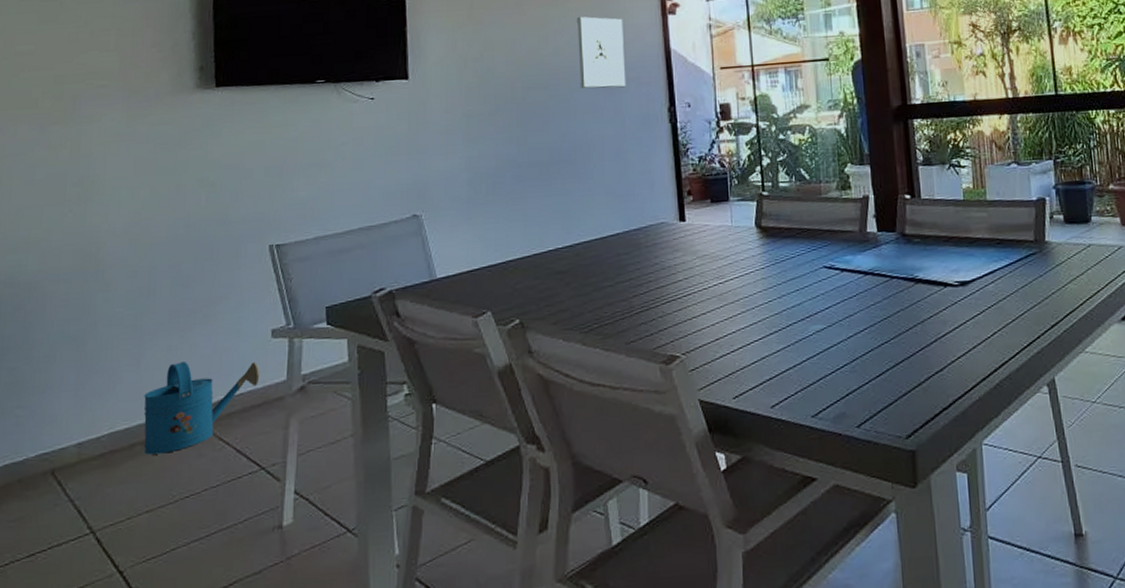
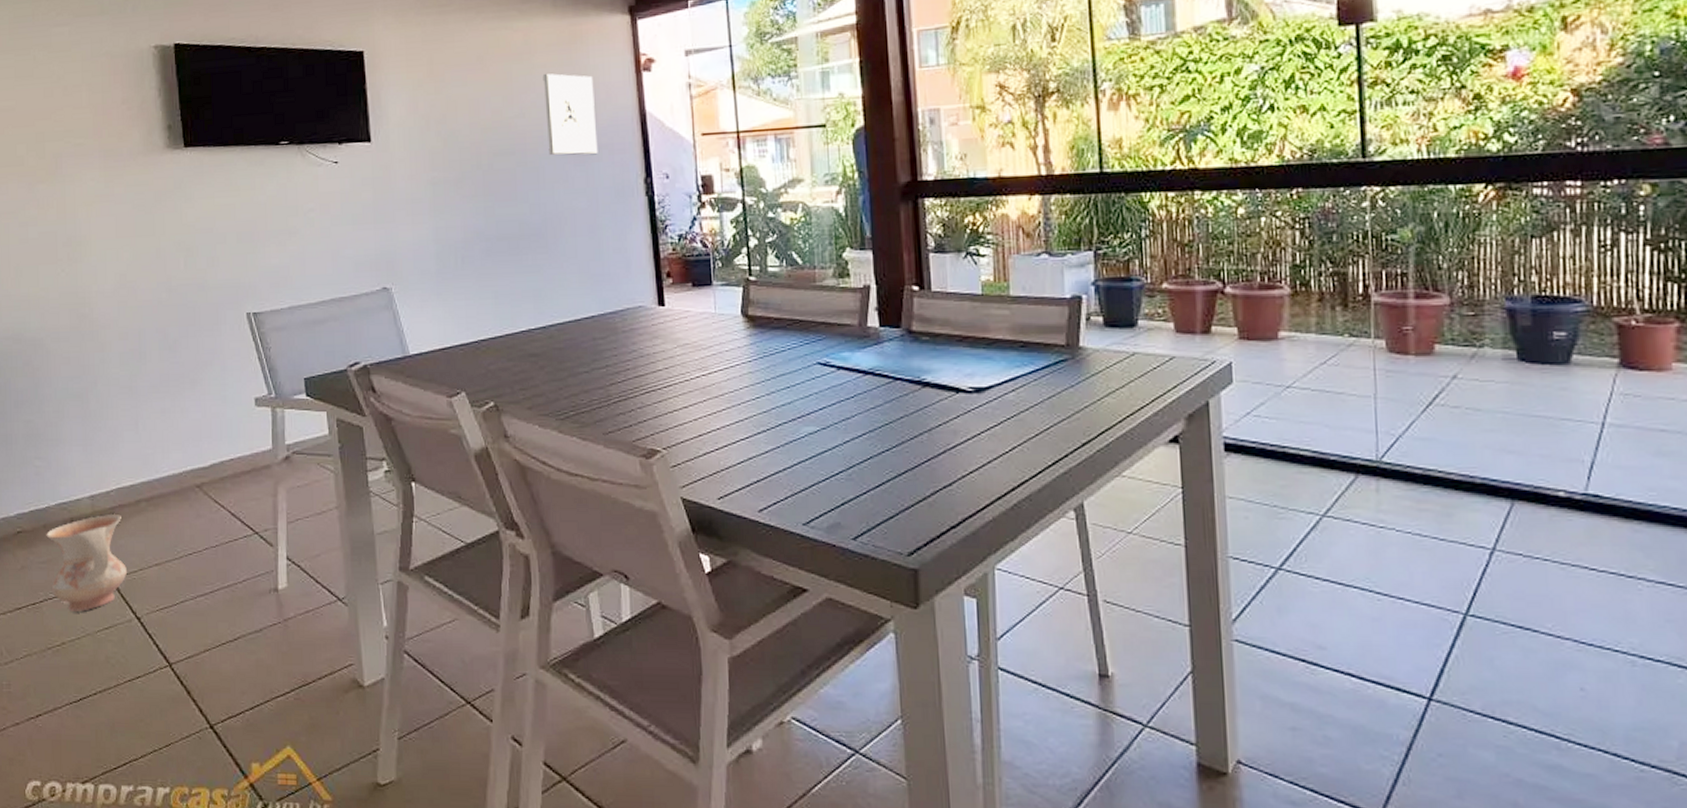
ceramic jug: none [20,461,113,572] -> present [46,515,128,612]
watering can: present [143,360,260,455] -> none [144,423,247,512]

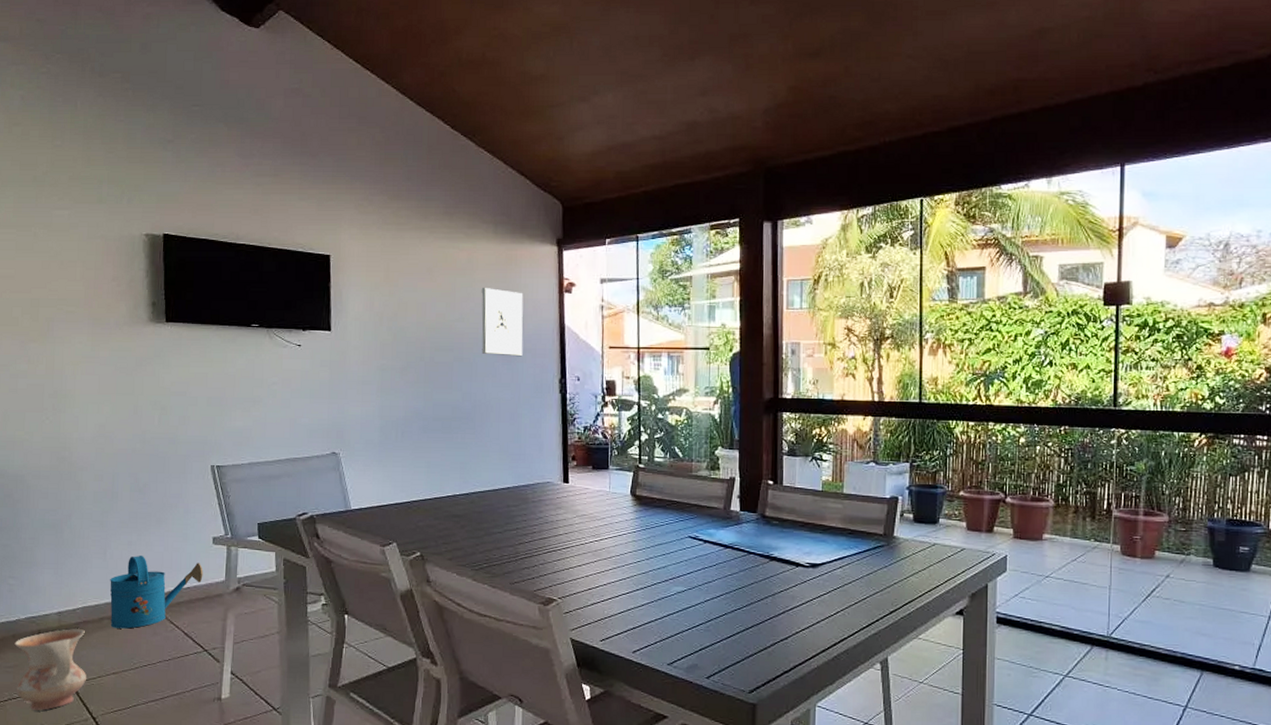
watering can: none [144,423,247,512] -> present [110,555,203,629]

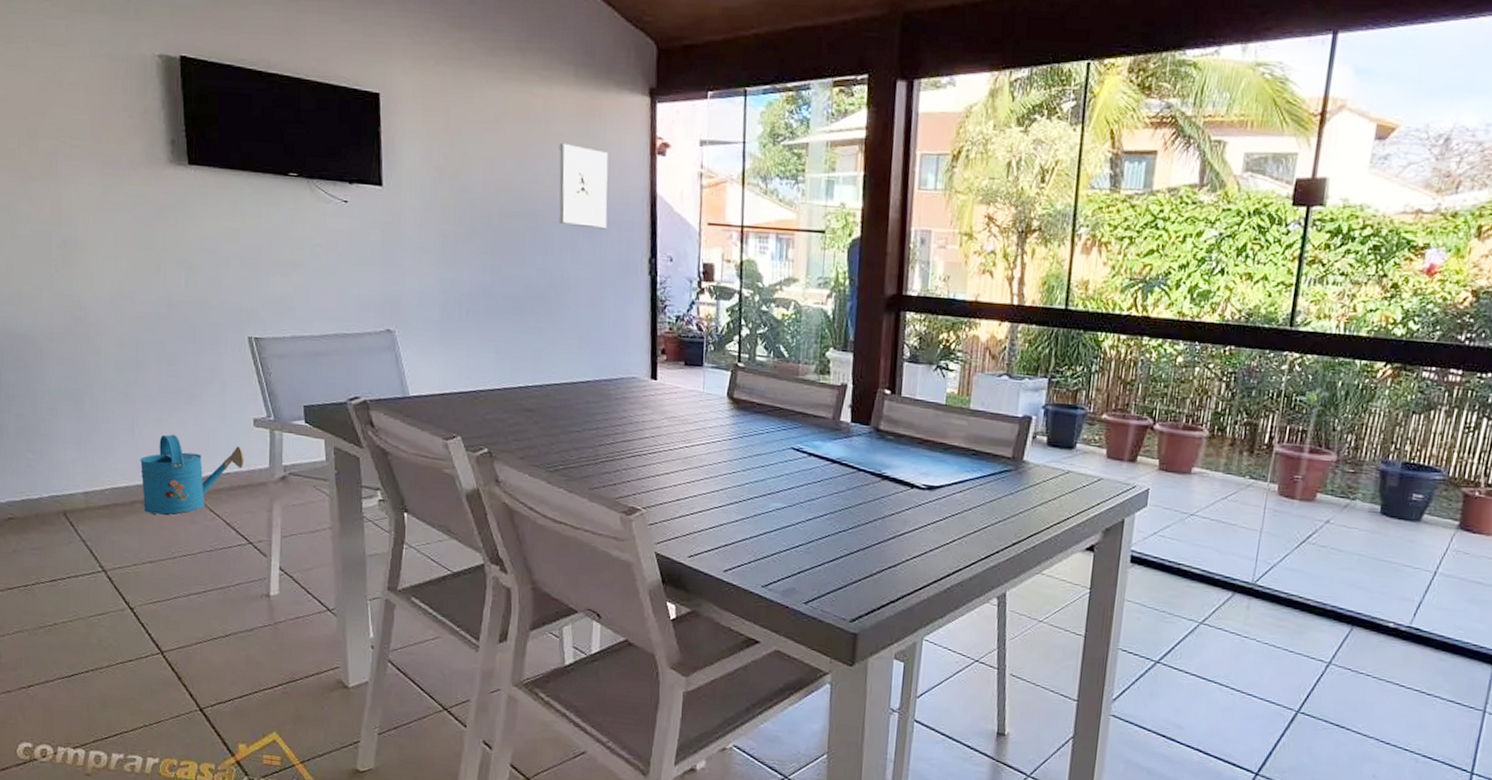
ceramic jug: present [14,629,87,711] -> none [38,511,121,597]

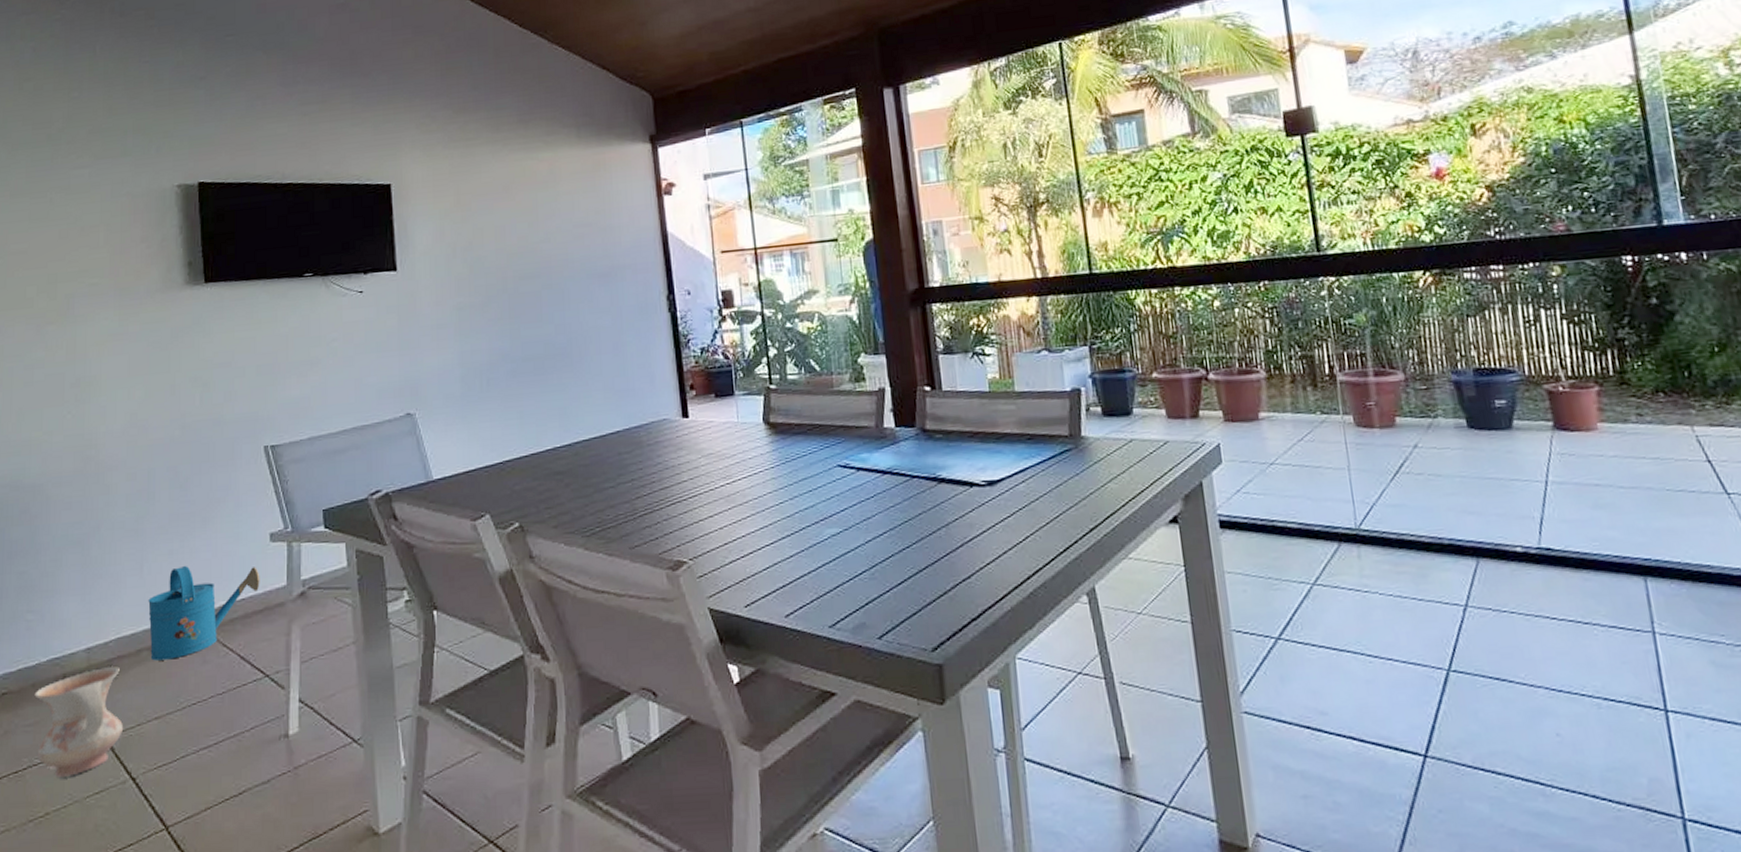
ceramic jug: none [38,511,121,597] -> present [34,667,124,777]
wall sculpture: present [559,142,609,229] -> none [567,199,622,277]

